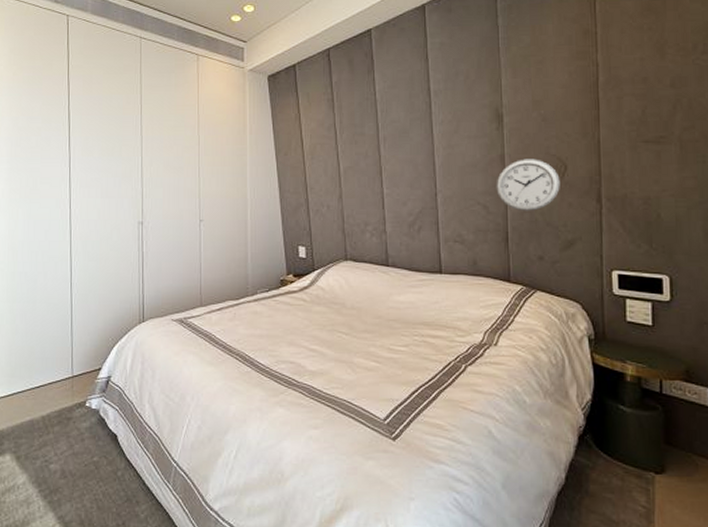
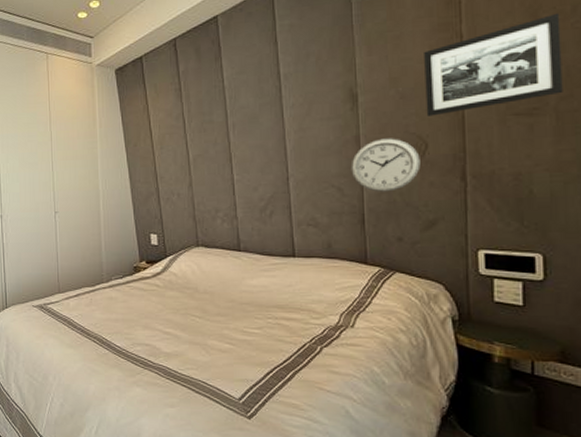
picture frame: none [564,49,686,139] -> present [424,12,563,116]

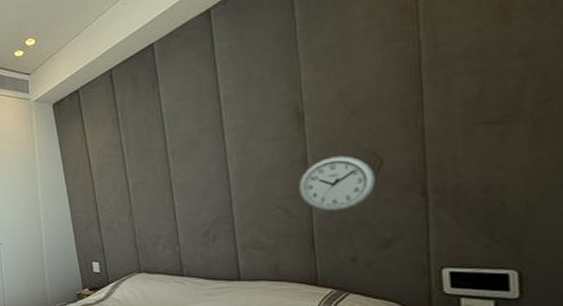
picture frame: present [424,12,563,116] -> none [377,10,540,131]

